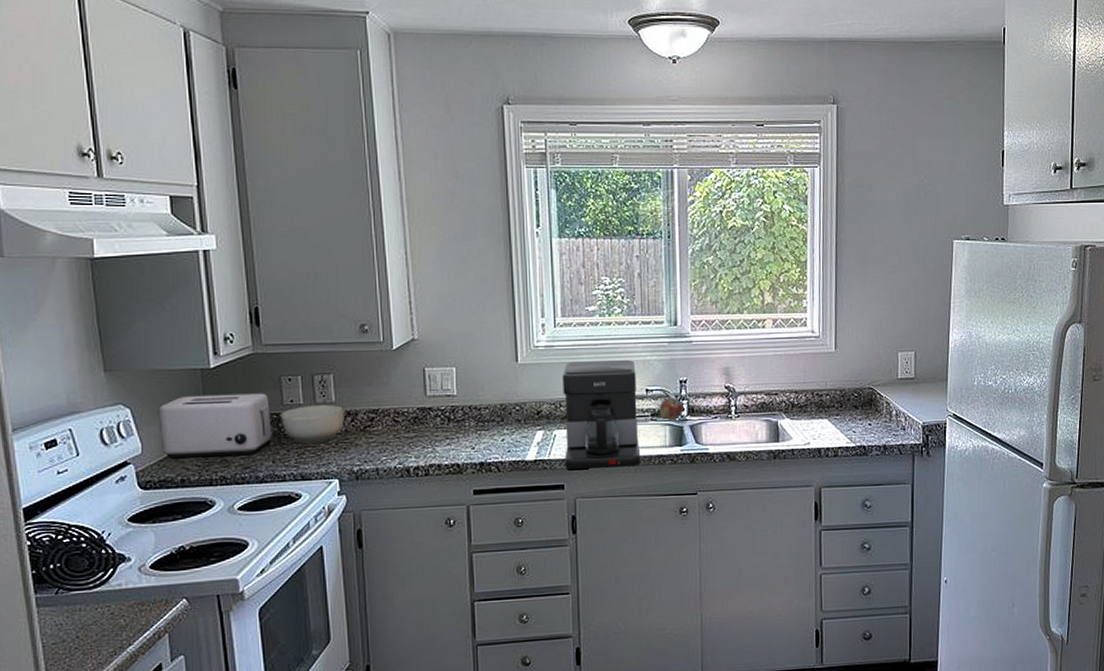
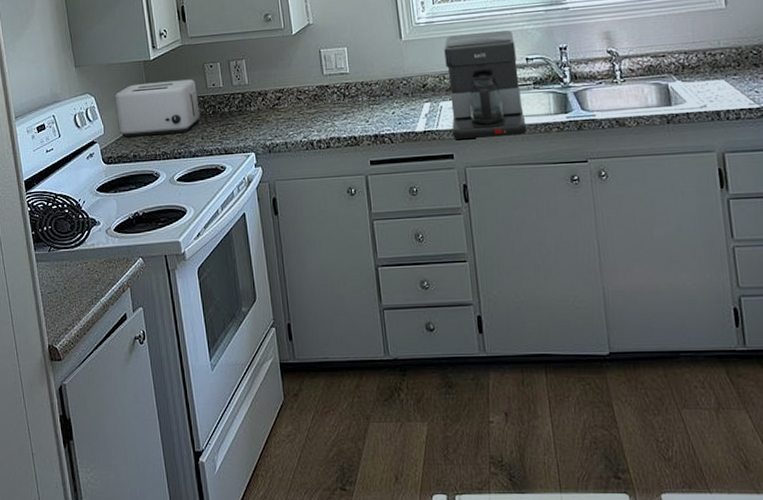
bowl: present [279,404,346,445] -> none [205,86,257,123]
fruit: present [659,397,683,421] -> none [540,64,566,89]

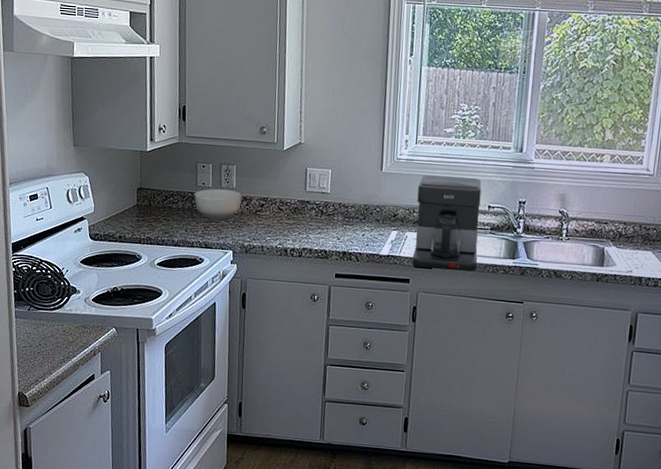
toaster: present [115,79,200,138] -> none [108,171,187,224]
bowl: none [205,86,257,123] -> present [193,188,243,221]

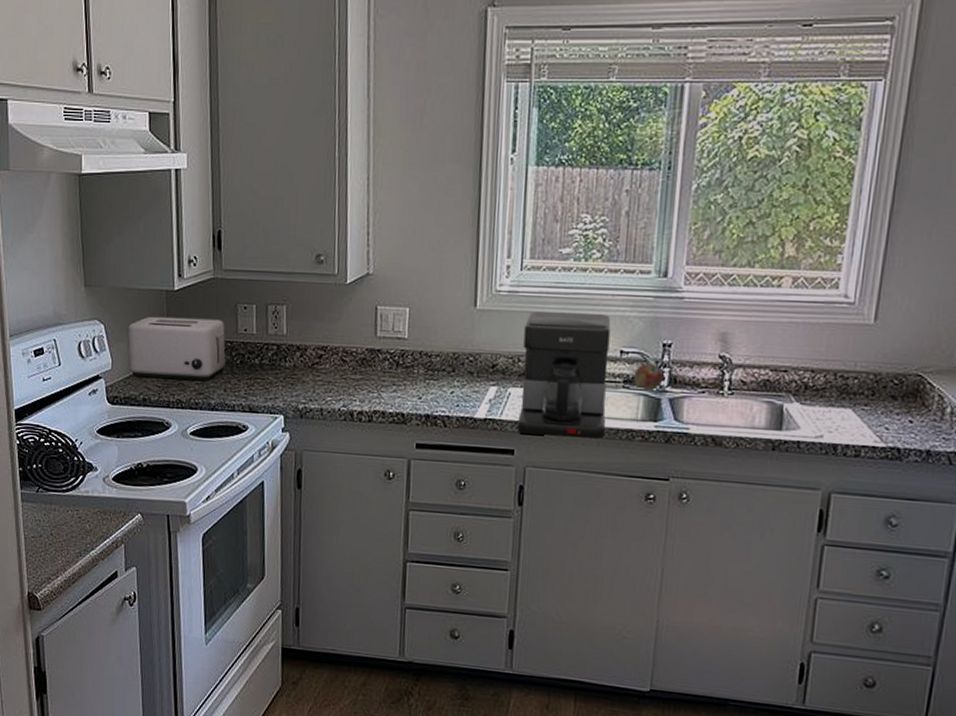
toaster: none [108,171,187,224] -> present [128,316,226,382]
bowl: present [193,188,243,221] -> none [233,335,296,377]
fruit: none [498,215,520,237] -> present [633,362,664,391]

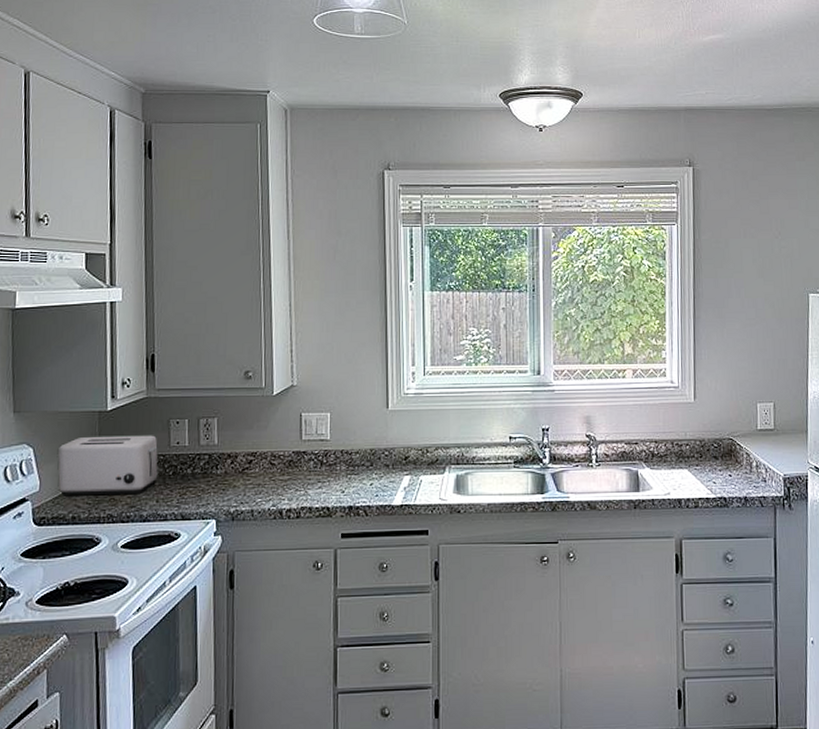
coffee maker: present [517,311,611,439] -> none [430,408,503,516]
fruit: present [633,362,664,391] -> none [522,445,545,469]

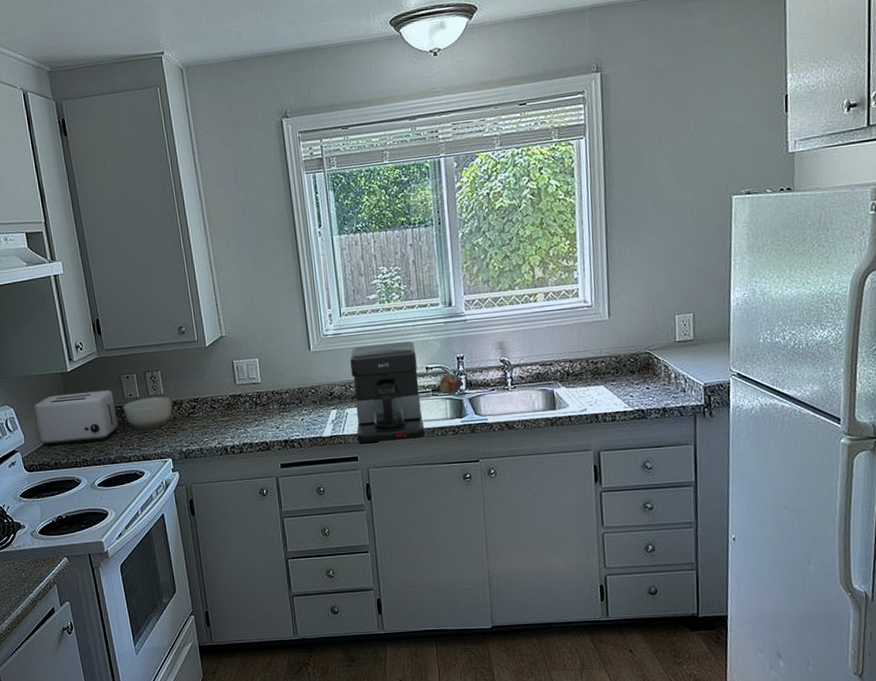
bowl: none [166,446,227,485] -> present [122,396,173,431]
coffee maker: none [430,408,503,516] -> present [350,341,425,444]
fruit: none [522,445,545,469] -> present [439,373,462,395]

